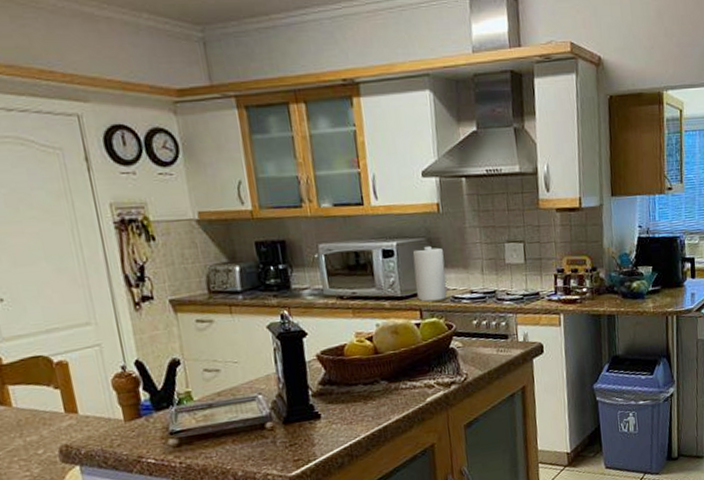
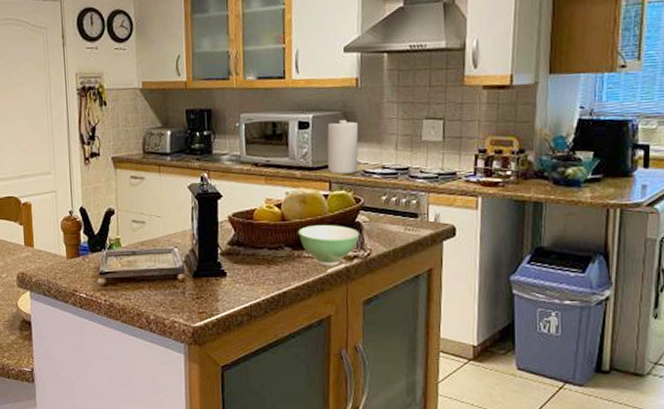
bowl: none [392,353,455,396] -> present [297,224,360,267]

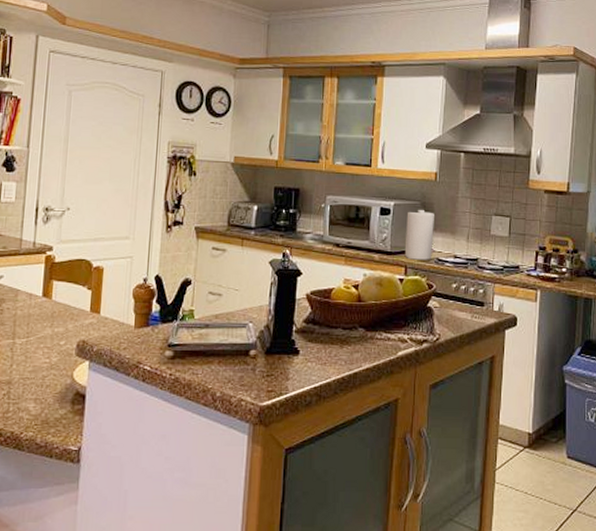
bowl: present [297,224,360,267] -> none [372,307,431,349]

